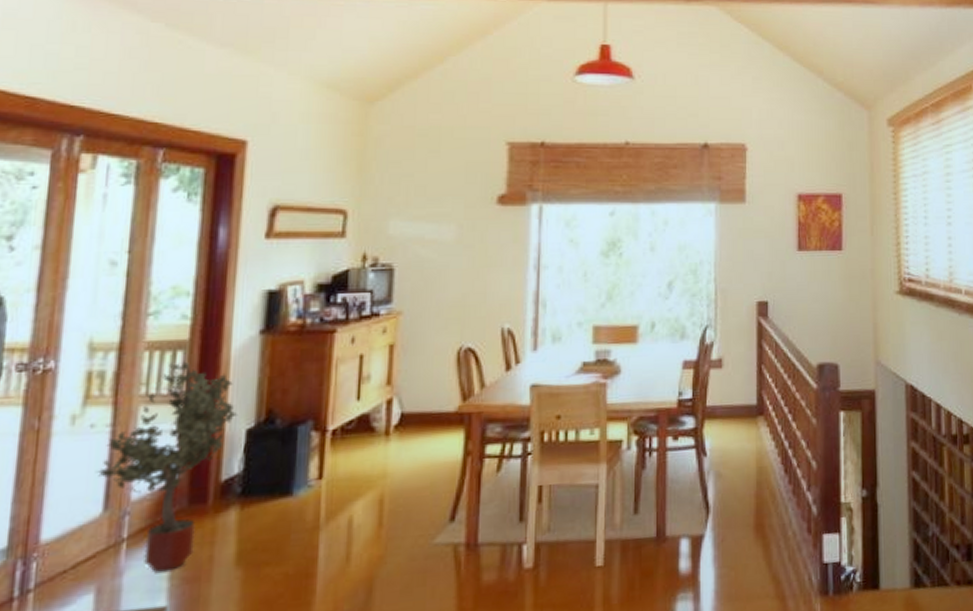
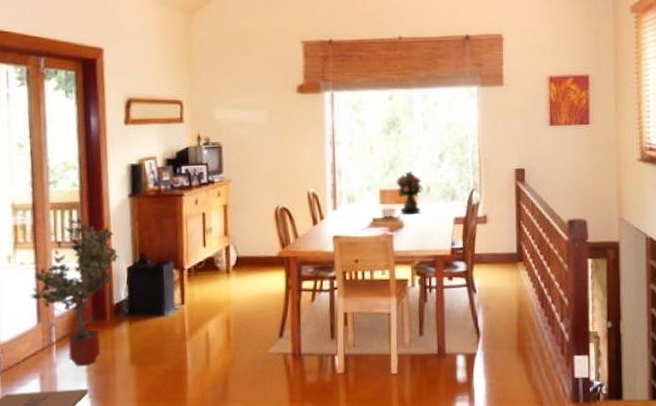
bouquet: none [613,302,647,358] -> present [396,170,423,215]

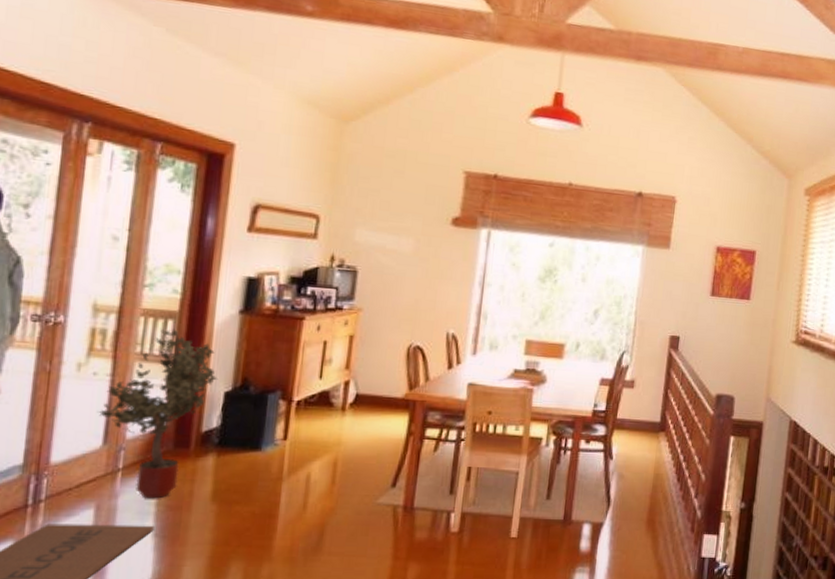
bouquet: present [396,170,423,215] -> none [544,323,573,371]

